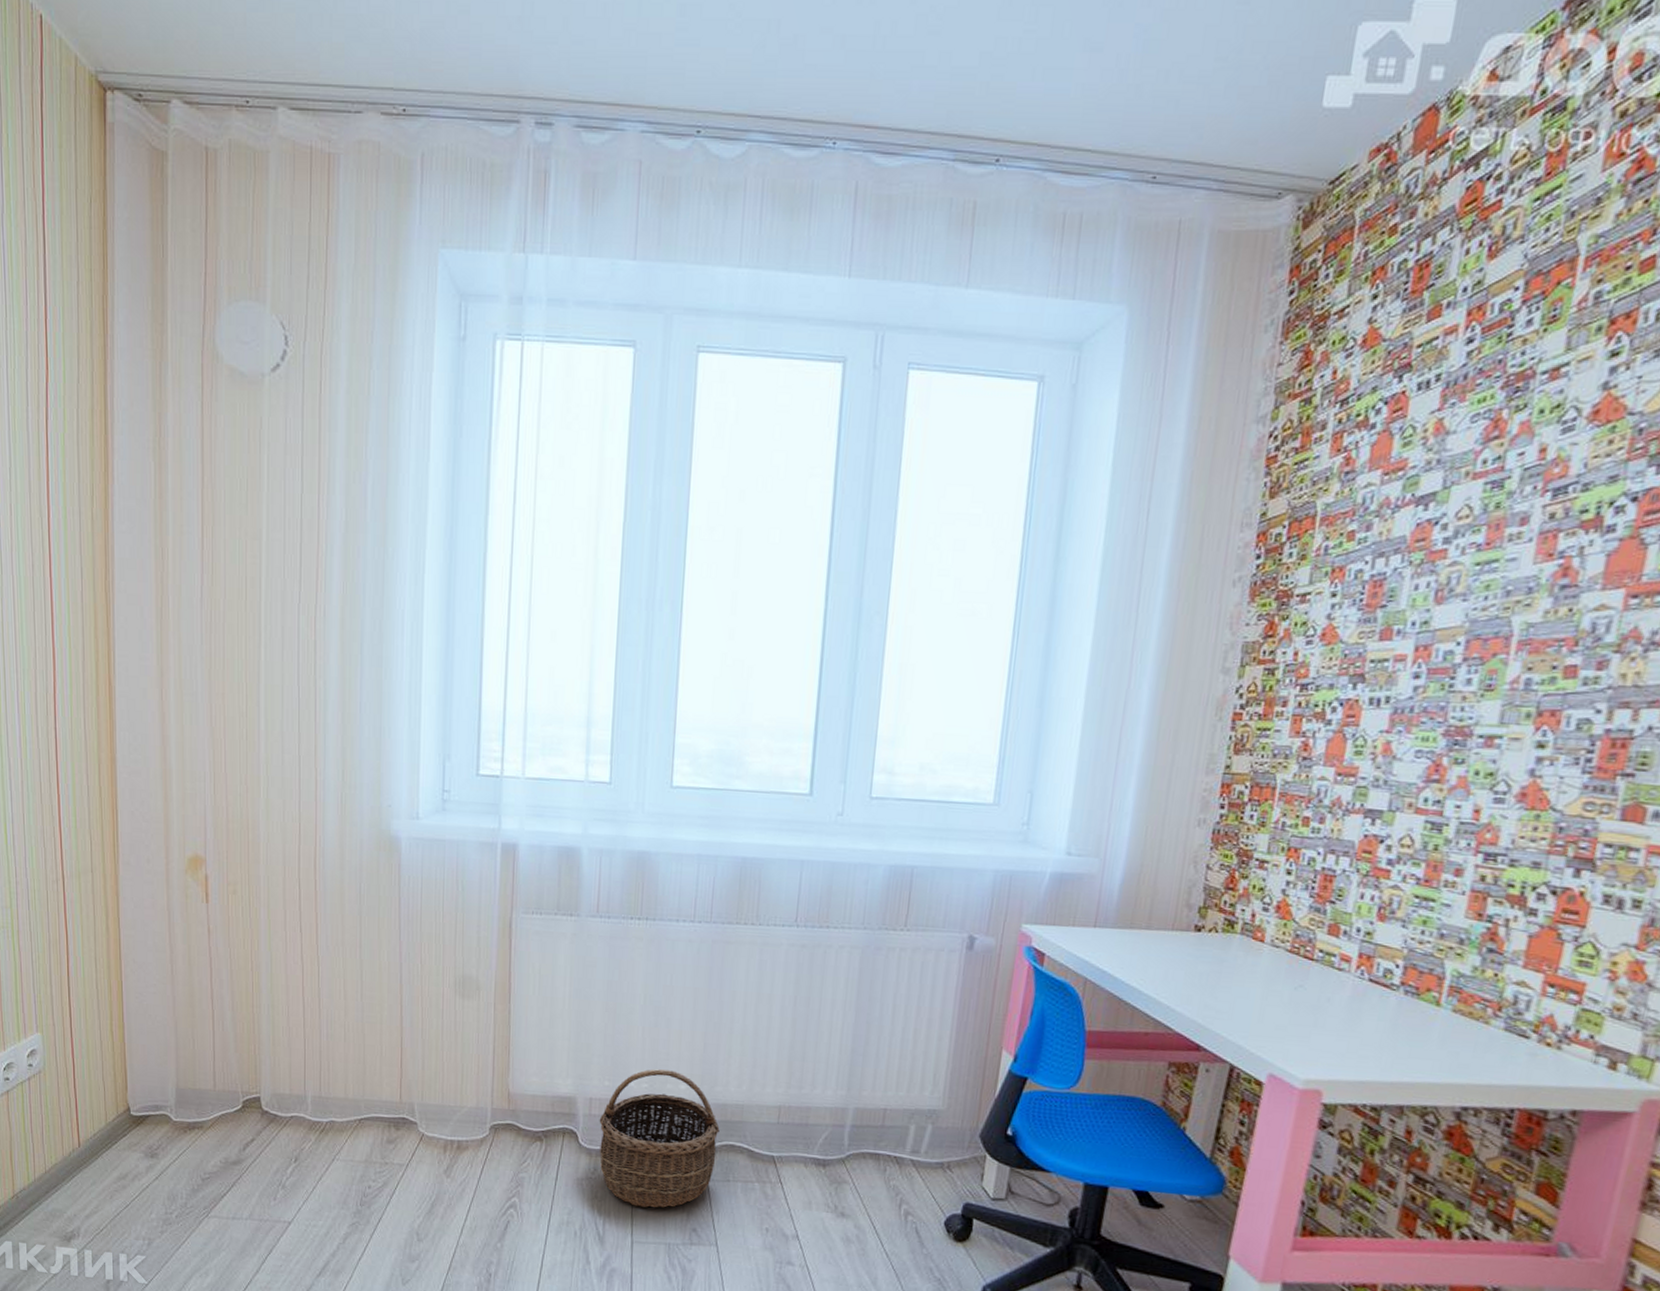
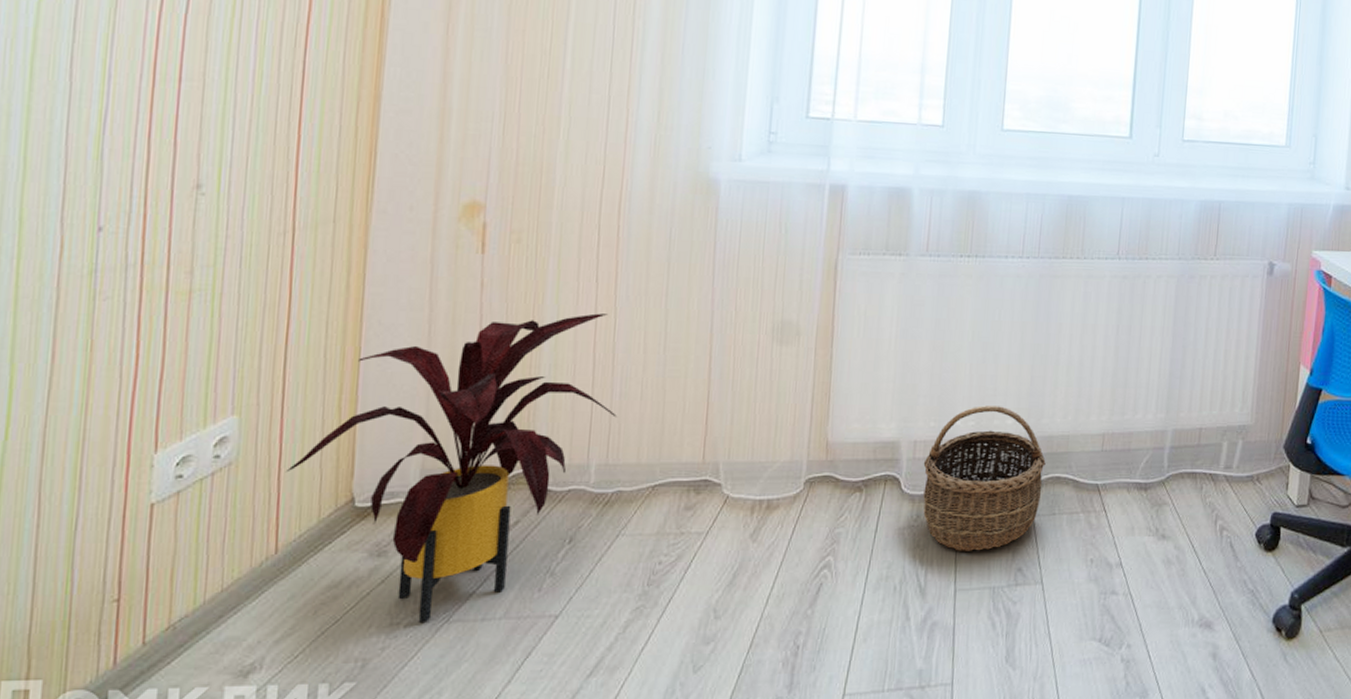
house plant: none [79,961,325,1215] -> present [285,313,617,622]

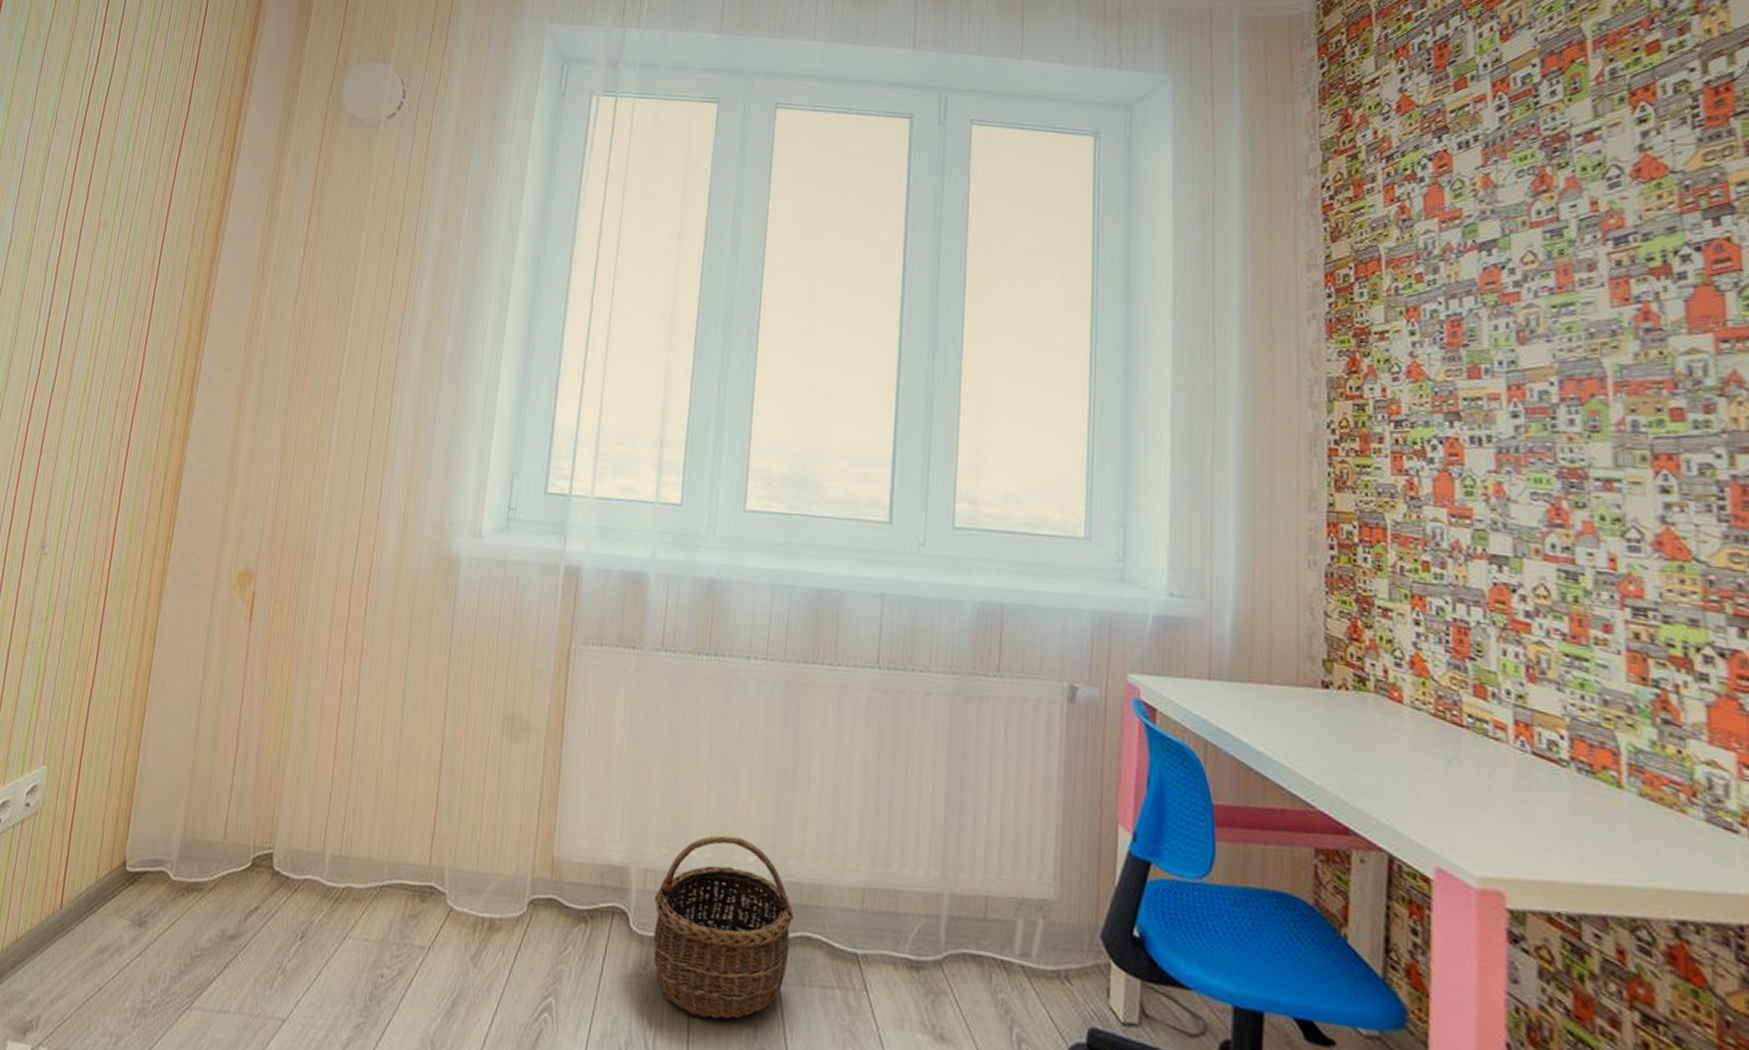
house plant: present [285,313,617,622] -> none [76,691,352,1005]

